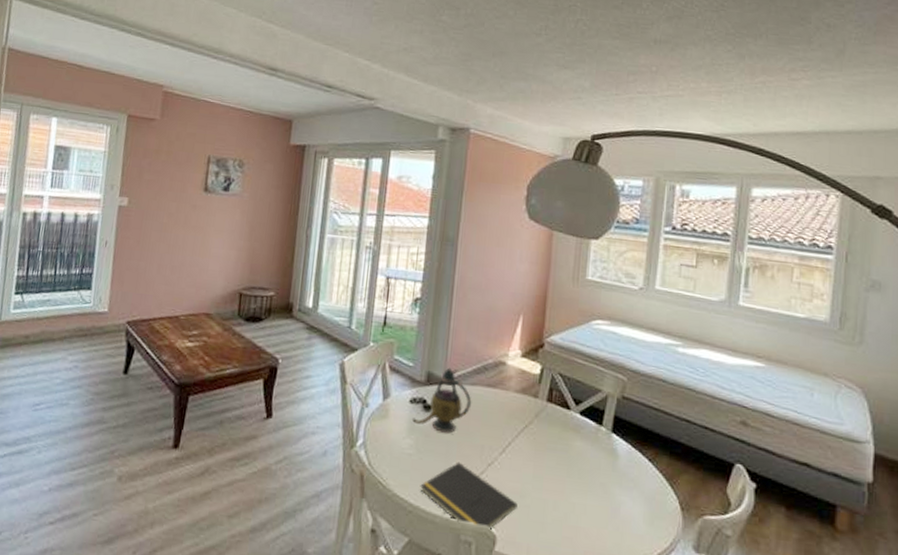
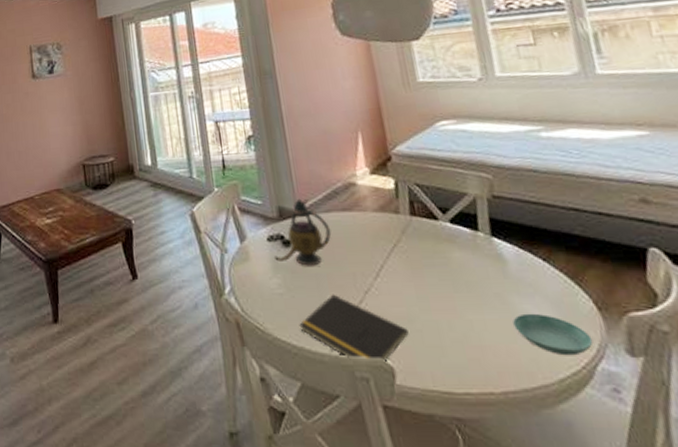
saucer: none [609,504,670,546] -> present [513,313,594,356]

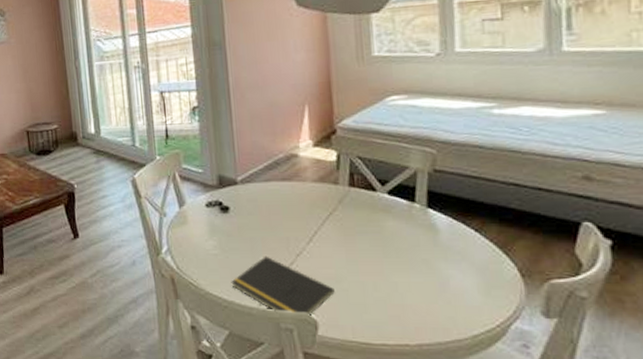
teapot: present [274,198,332,266] -> none [212,168,269,230]
saucer: present [513,313,594,356] -> none [437,277,511,316]

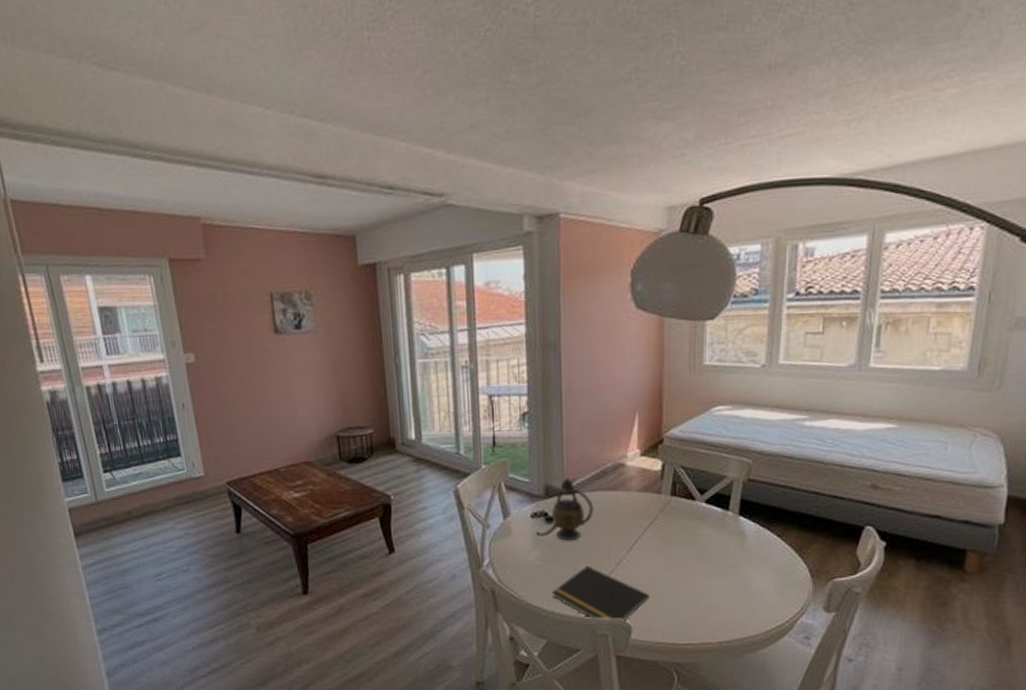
teapot: none [212,168,269,230] -> present [536,477,594,541]

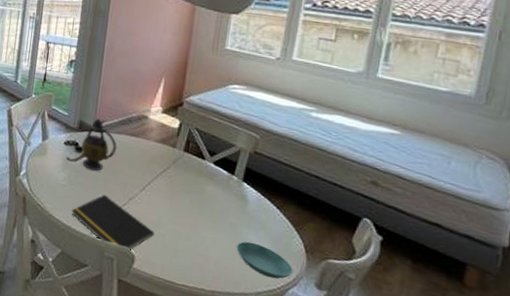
saucer: none [740,580,800,613] -> present [237,241,293,279]

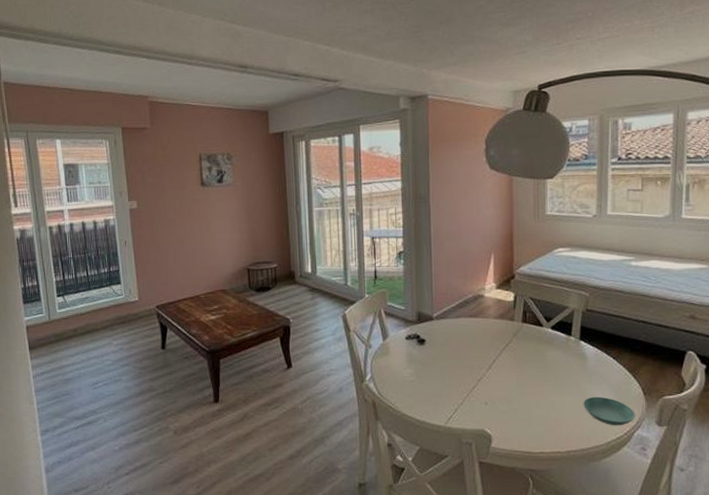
teapot: present [66,118,117,171] -> none [410,306,459,360]
notepad: present [71,194,155,250] -> none [423,381,506,431]

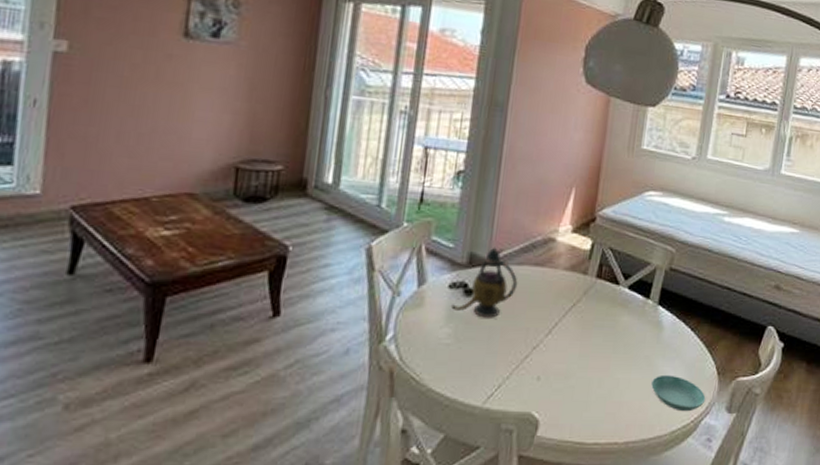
teapot: none [410,306,459,360] -> present [451,247,518,318]

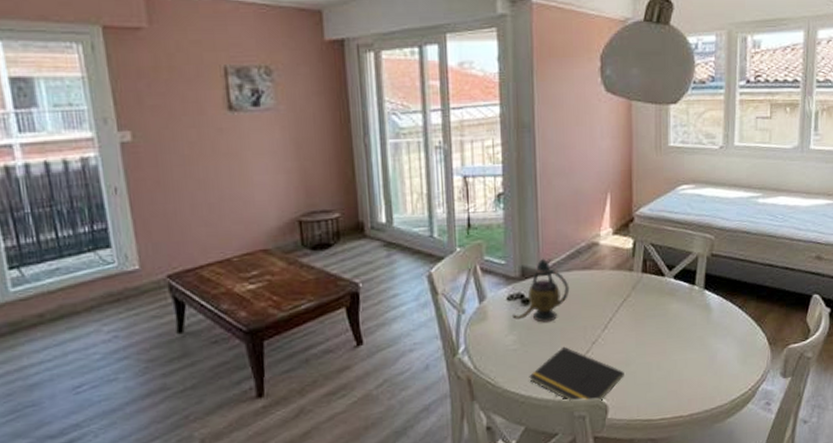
notepad: none [458,347,562,415] -> present [529,346,624,403]
saucer: present [651,374,706,412] -> none [707,350,760,382]

